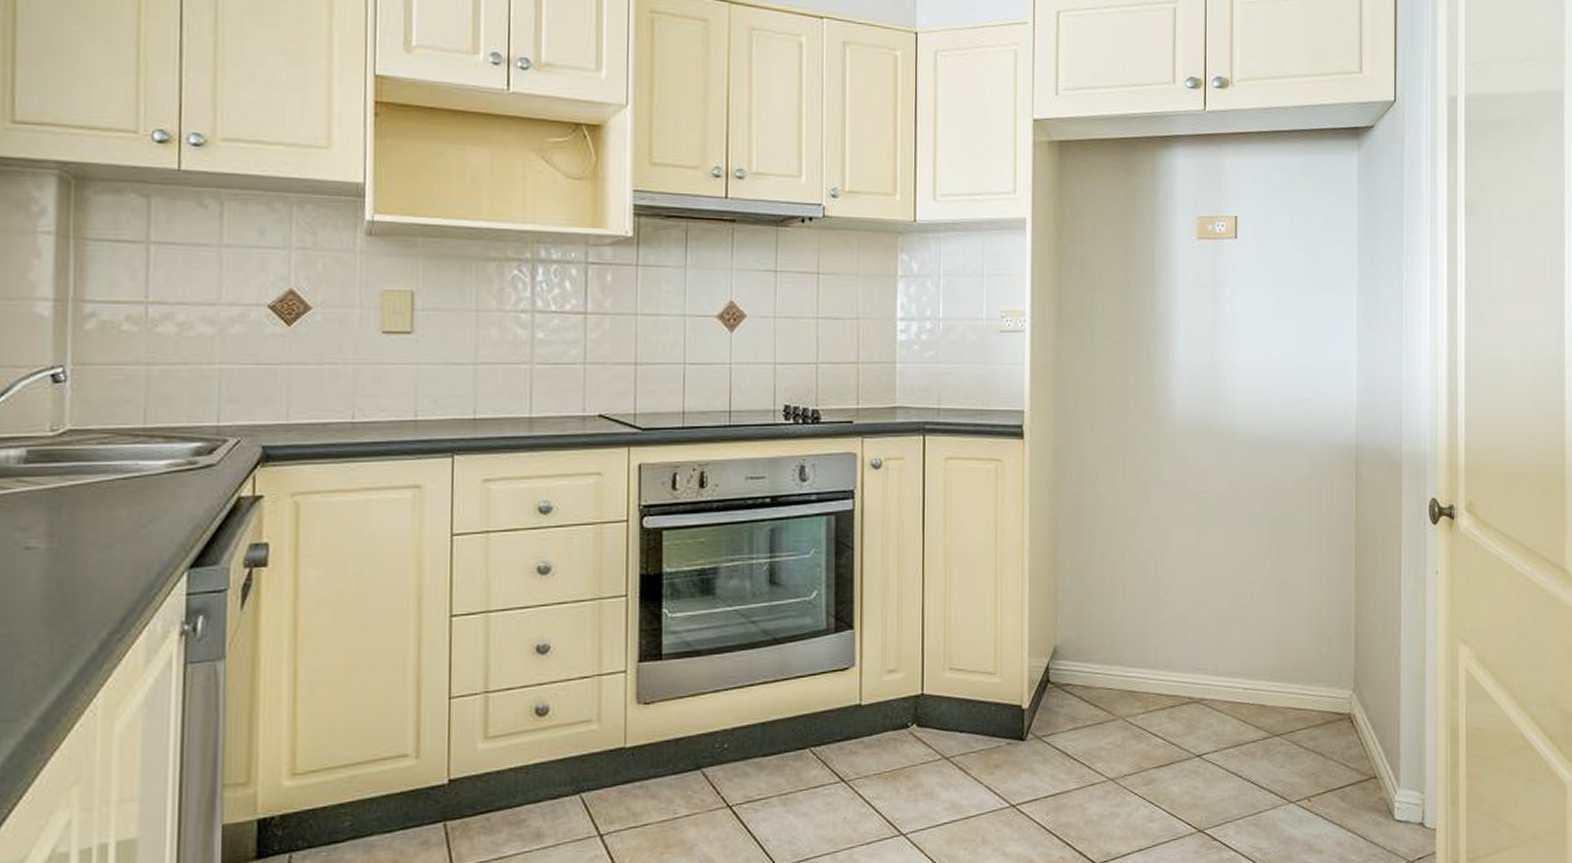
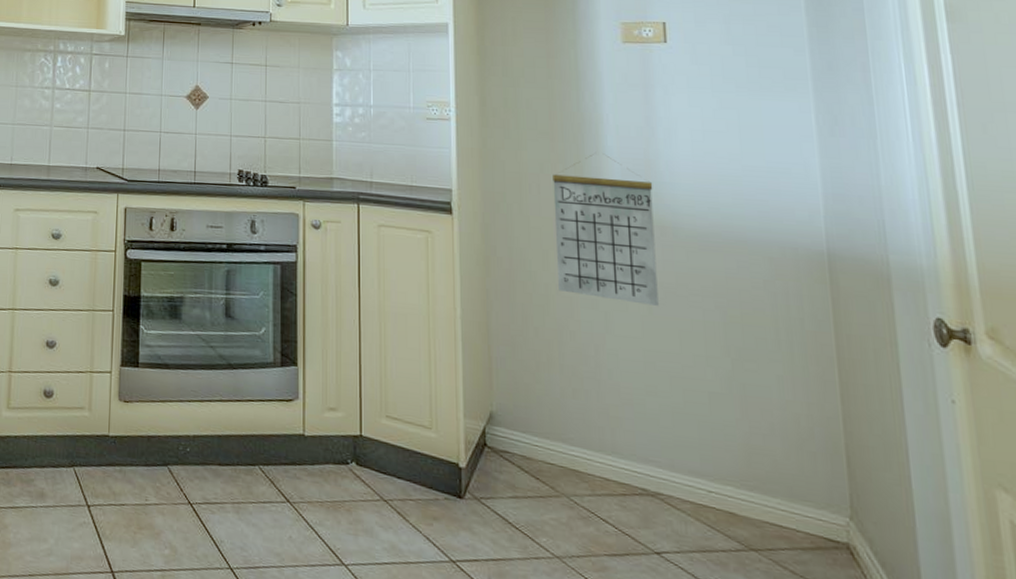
calendar: none [1124,362,1216,515] -> present [552,154,659,306]

